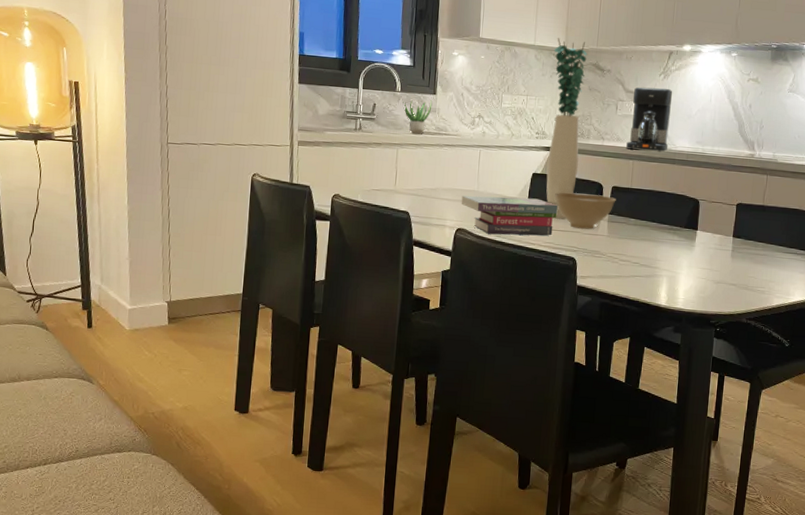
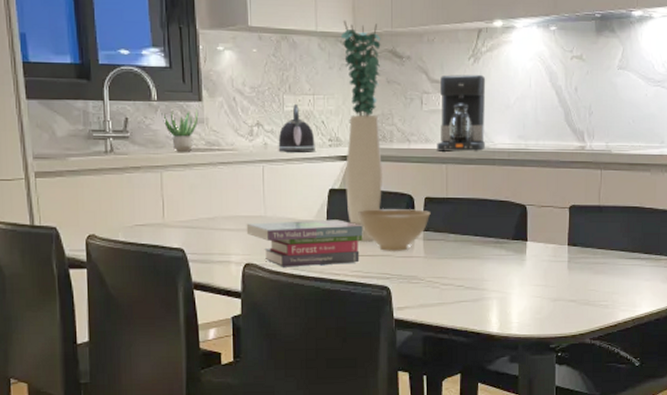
kettle: none [494,101,526,142] -> present [278,103,317,152]

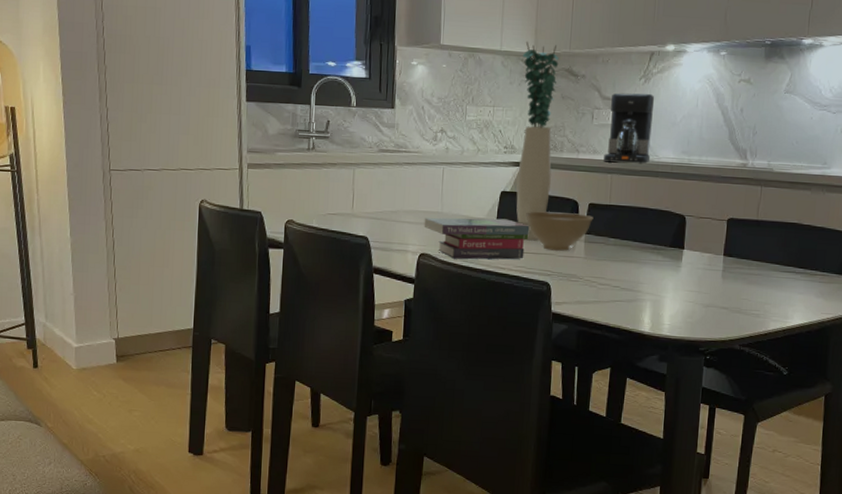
potted plant: present [161,108,199,153] -> none [358,114,391,154]
kettle: present [278,103,317,152] -> none [458,113,493,158]

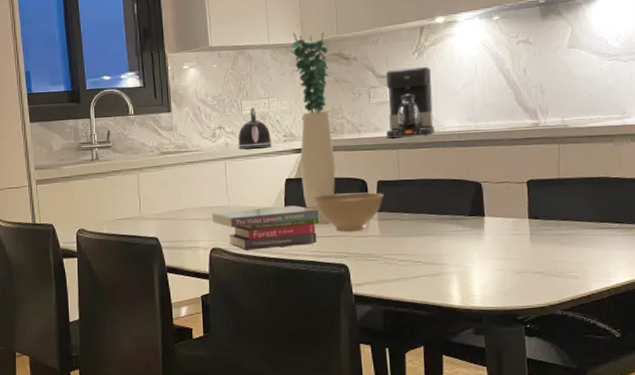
kettle: none [458,113,493,158] -> present [238,107,273,150]

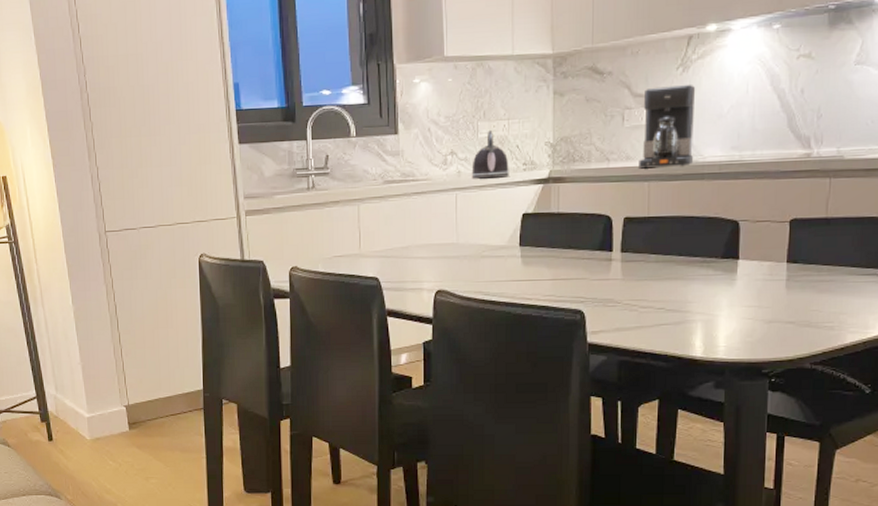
books: present [212,205,320,250] -> none [438,244,557,293]
vase: present [290,32,336,225] -> none [537,40,580,266]
bowl: present [314,192,384,232] -> none [552,230,630,274]

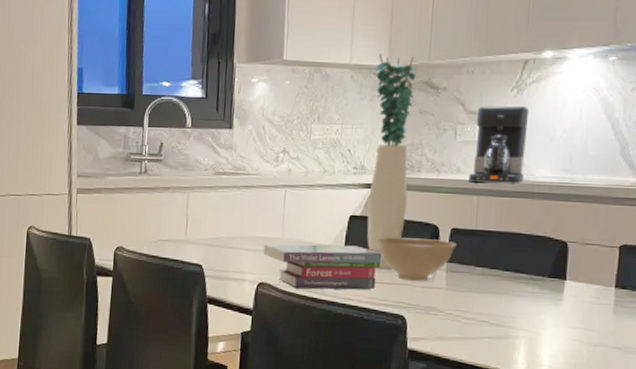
books: none [438,244,557,293] -> present [263,244,382,290]
kettle: present [471,129,510,179] -> none [301,132,341,179]
vase: none [537,40,580,266] -> present [367,53,417,270]
bowl: none [552,230,630,274] -> present [378,236,457,281]

